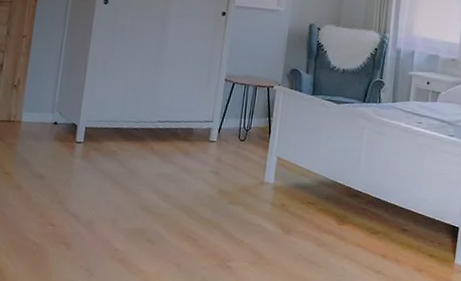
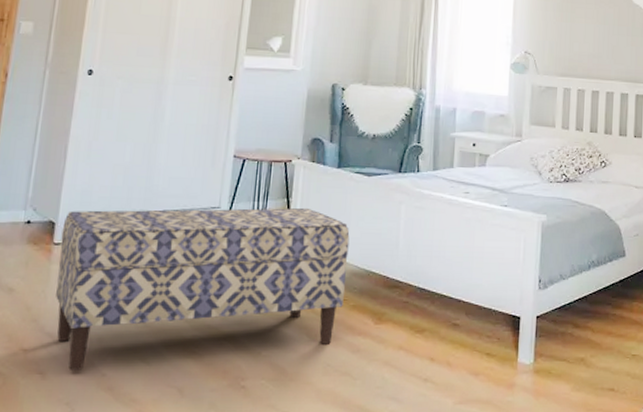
bench: none [78,116,320,244] -> present [56,207,350,370]

